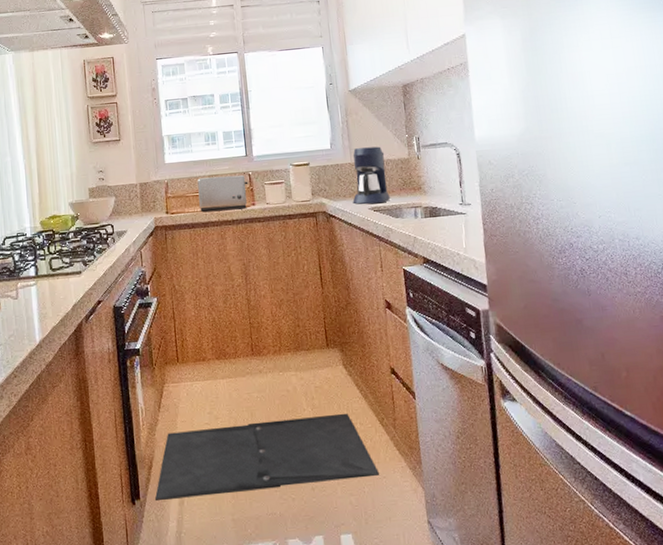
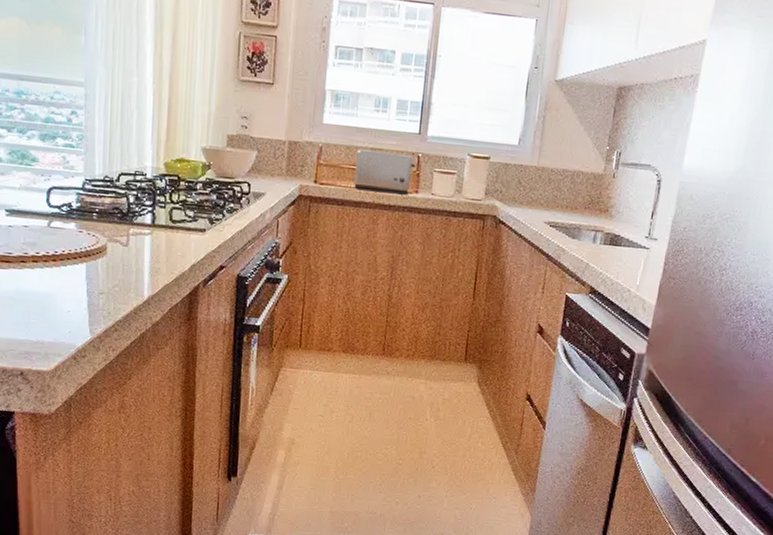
door mat: present [154,413,379,500] -> none [252,417,490,495]
coffee maker: present [352,146,391,205] -> none [528,151,578,219]

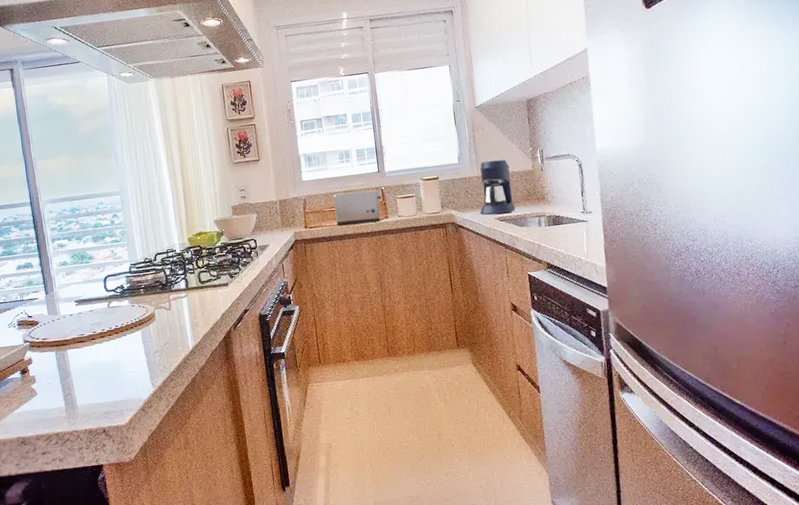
coffee maker: none [528,151,578,219] -> present [479,159,516,215]

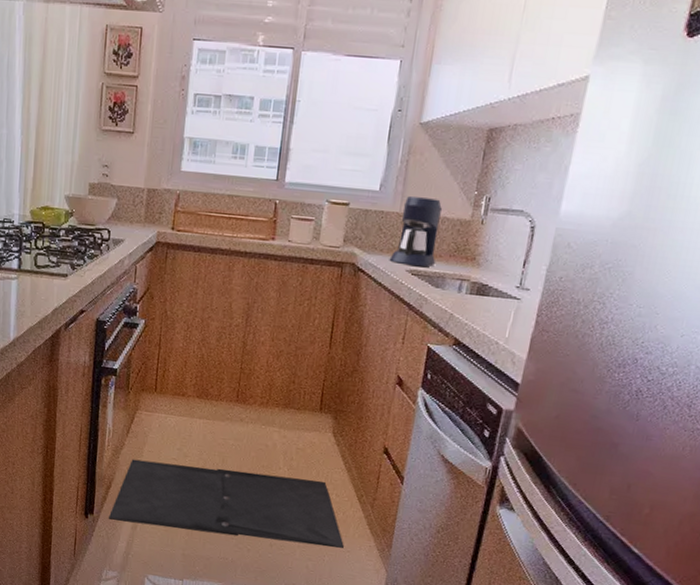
door mat: none [302,406,507,487] -> present [108,459,344,548]
toaster: present [333,189,381,226] -> none [210,196,273,242]

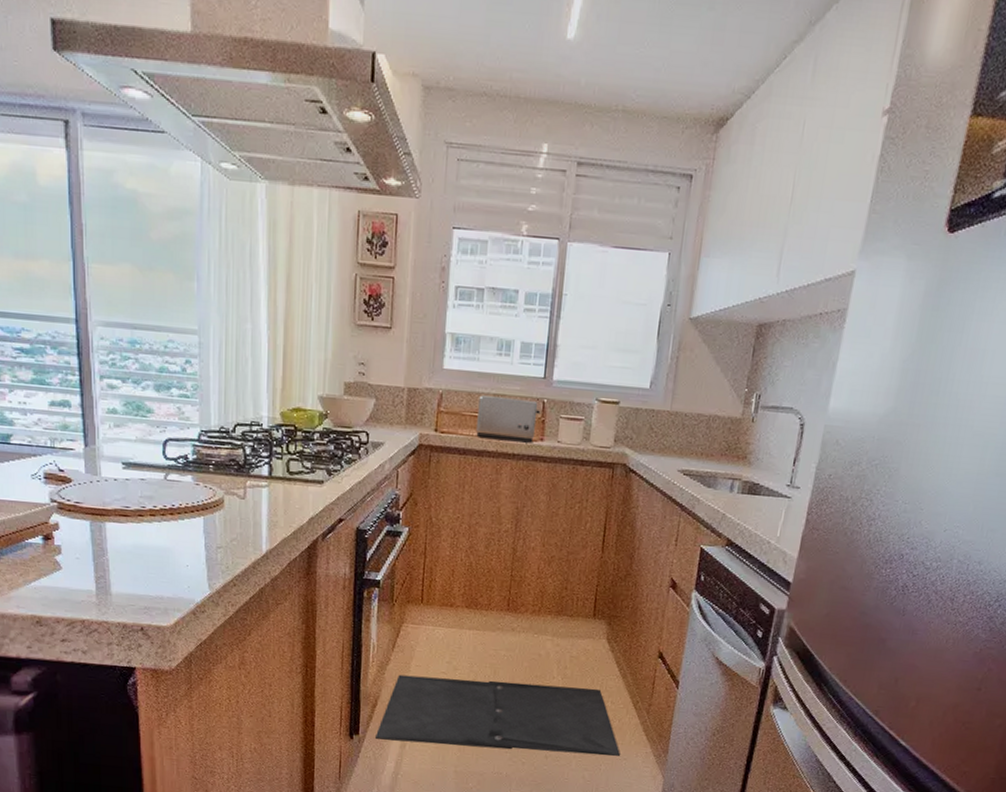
toaster: none [210,196,273,242] -> present [475,395,541,443]
coffee maker: present [389,196,443,268] -> none [661,394,714,467]

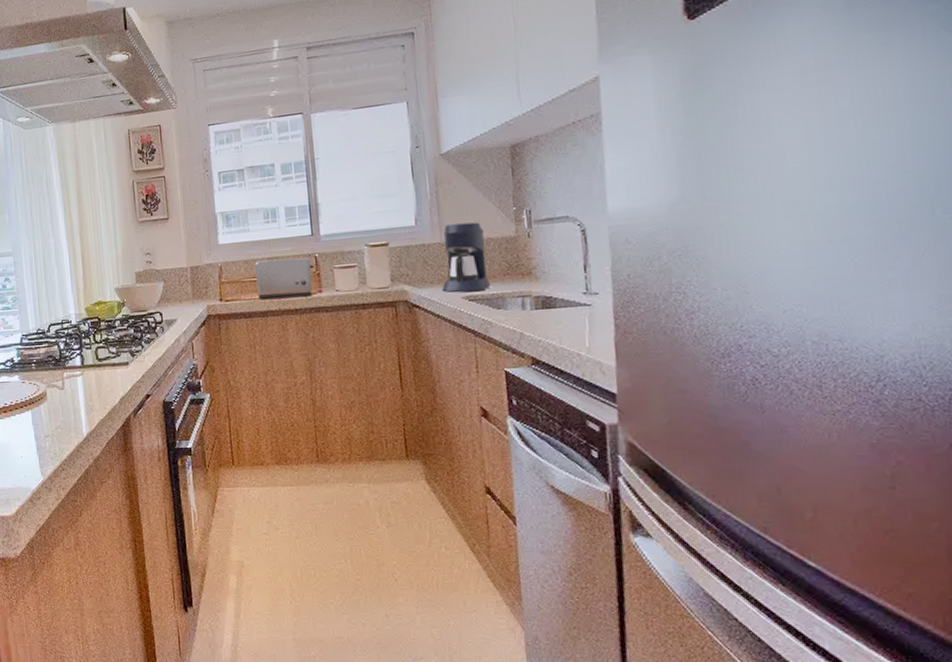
door mat: present [374,674,620,756] -> none [208,534,468,611]
coffee maker: none [661,394,714,467] -> present [442,222,492,293]

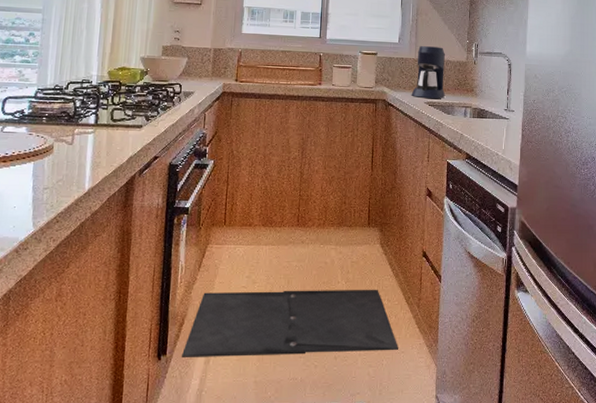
door mat: none [208,534,468,611] -> present [181,289,398,357]
toaster: present [255,256,315,299] -> none [268,52,318,87]

